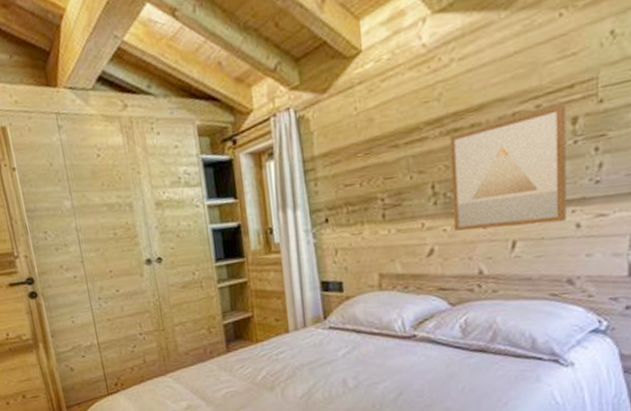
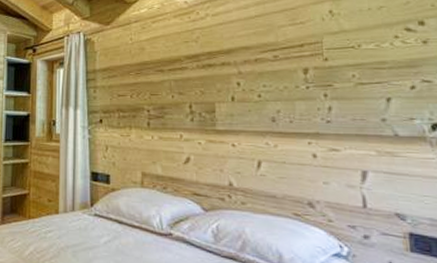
wall art: present [449,104,566,232] -> none [204,58,304,150]

